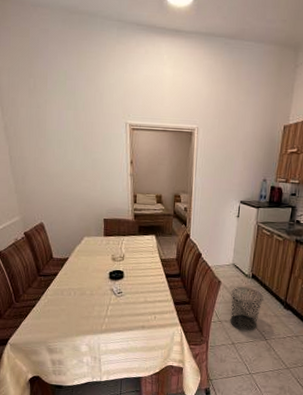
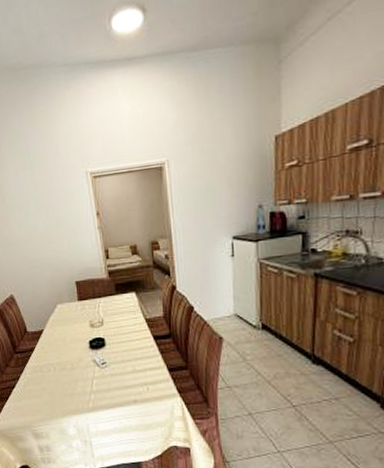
waste bin: present [230,286,264,331] -> none [236,341,282,396]

